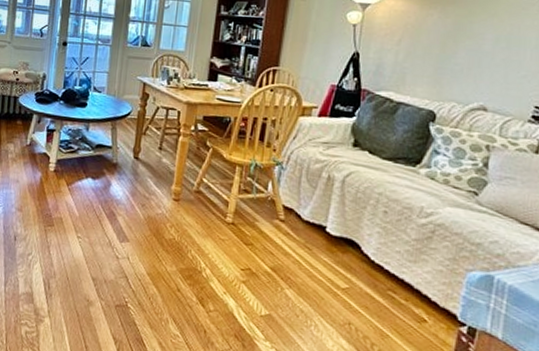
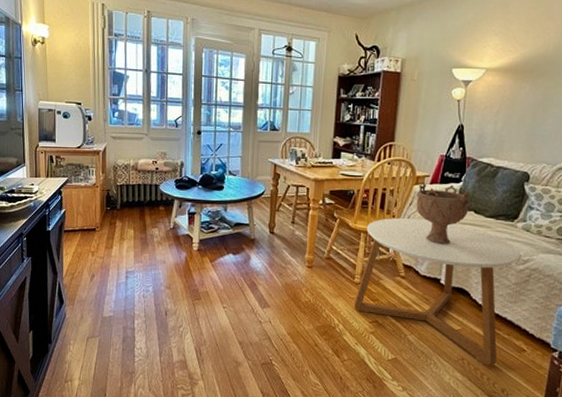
coffee table: none [224,151,424,335] -> present [354,217,521,366]
decorative bowl: none [300,115,365,187] -> present [416,183,471,244]

